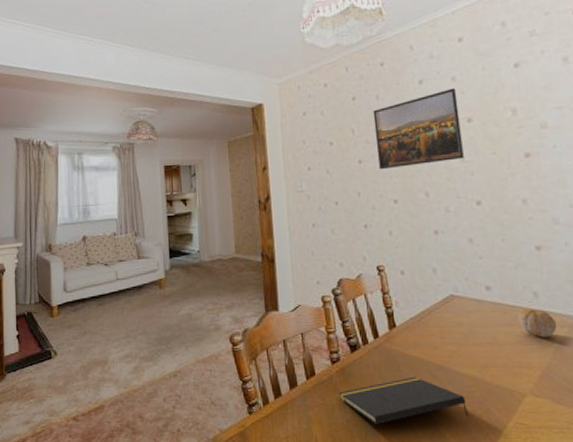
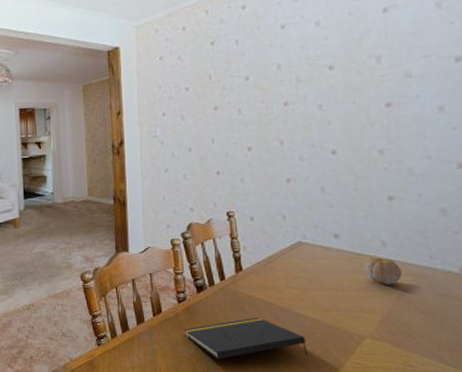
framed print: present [373,88,464,170] -> none [231,34,322,117]

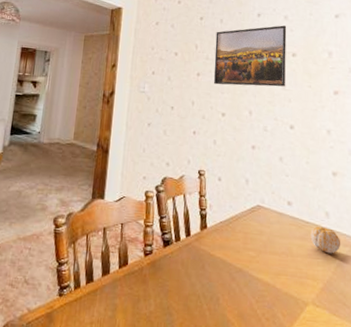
notepad: present [184,317,308,359] -> none [146,276,258,320]
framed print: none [231,34,322,117] -> present [213,25,287,87]

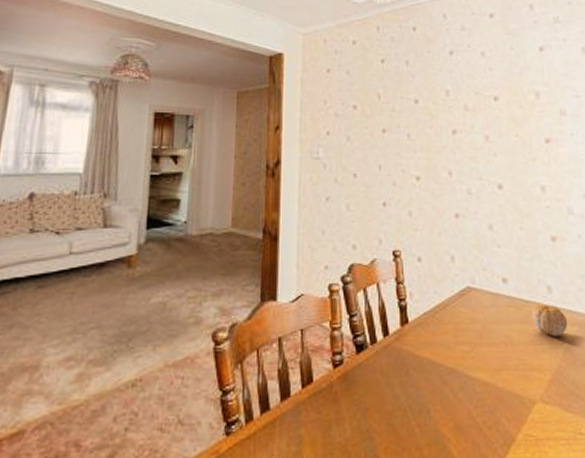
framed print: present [213,25,287,87] -> none [401,64,488,142]

